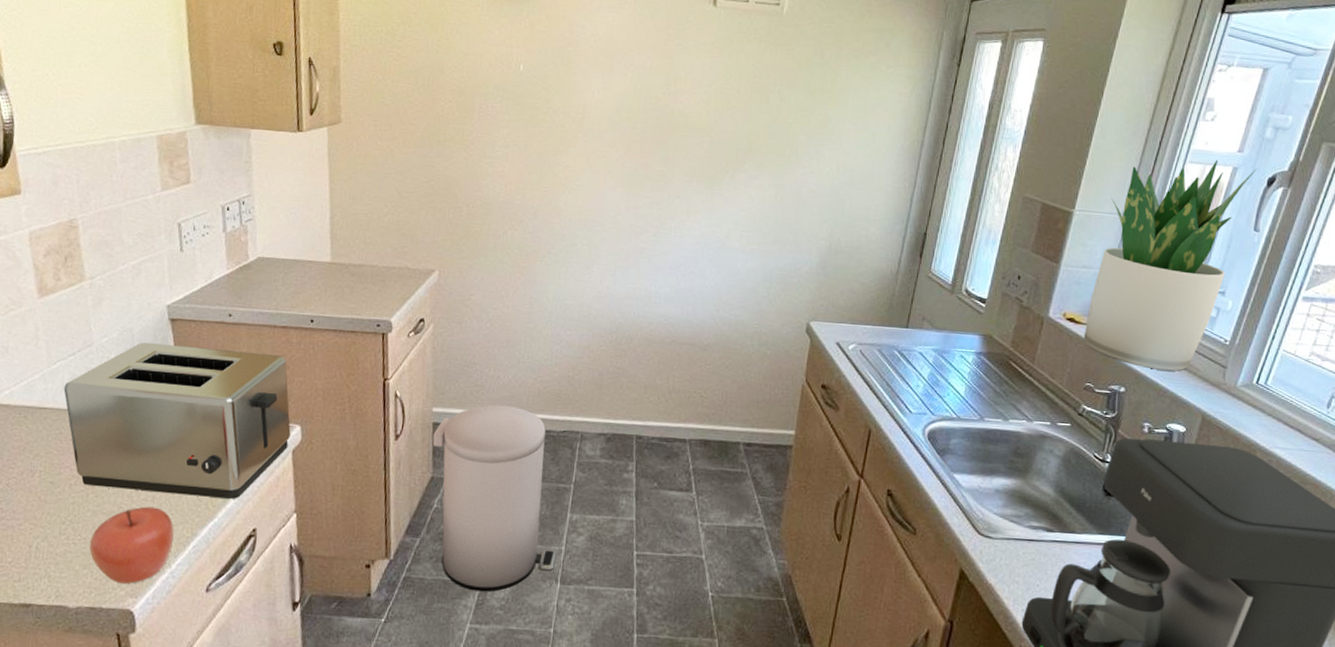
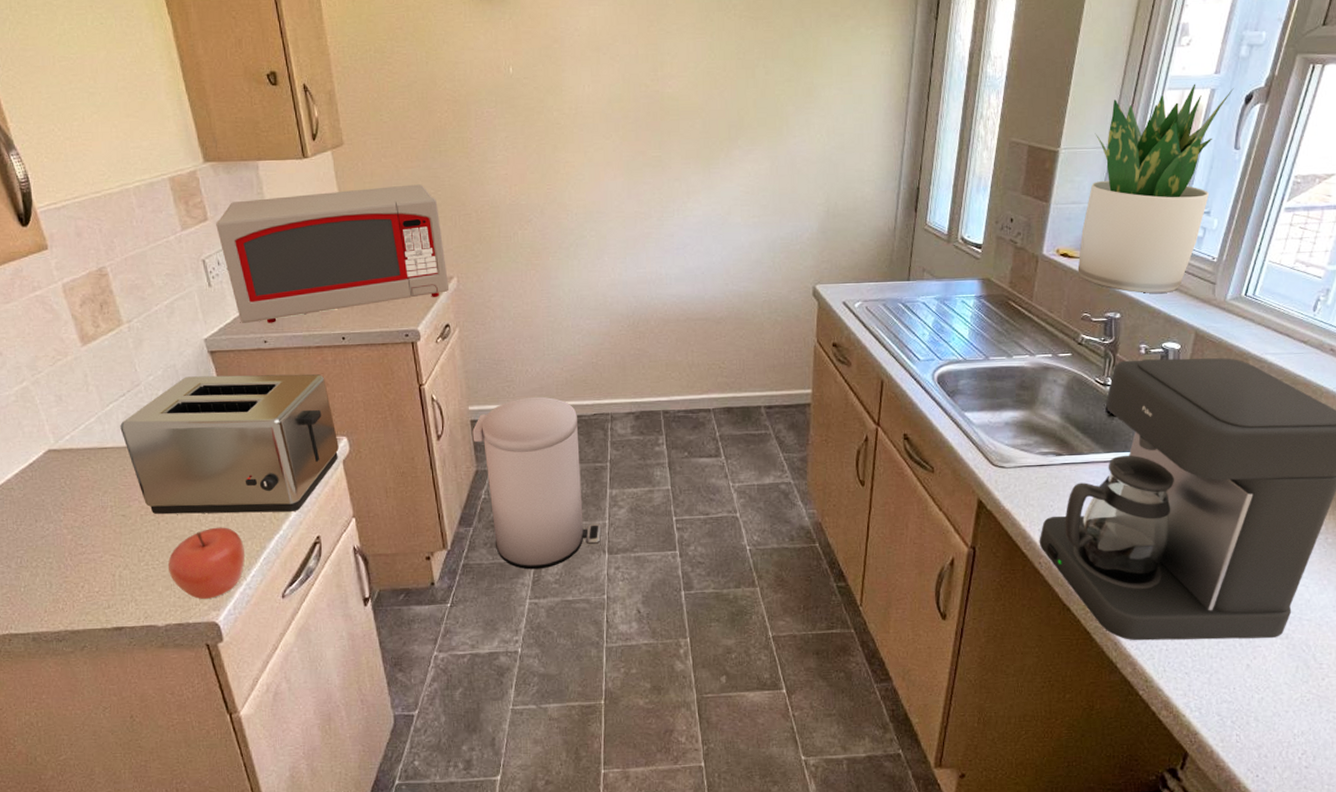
microwave: none [197,167,430,297] -> present [216,184,450,323]

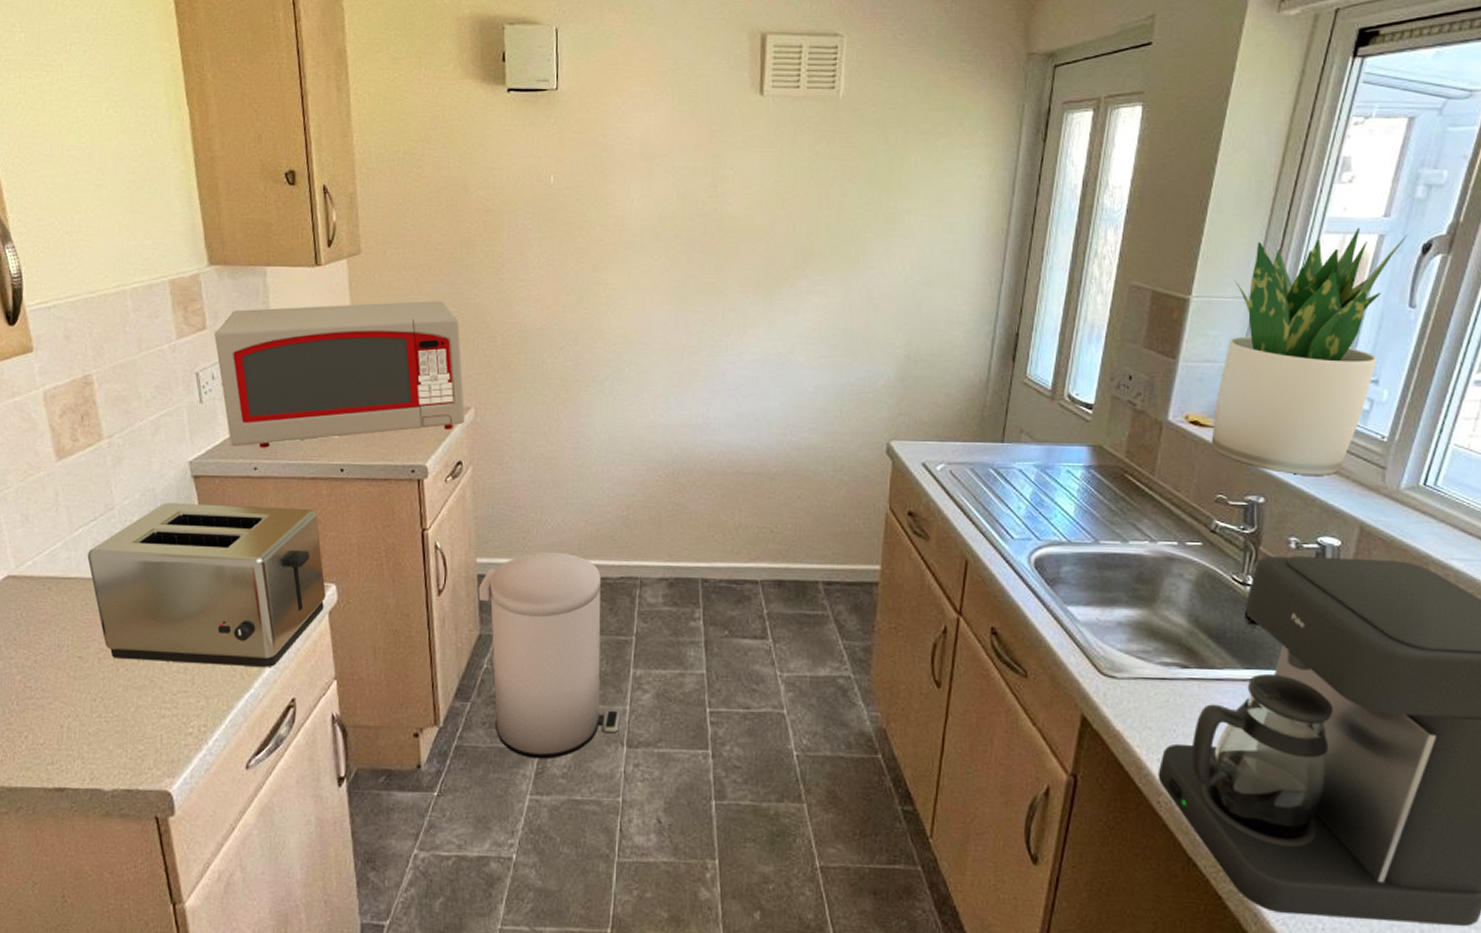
fruit: present [168,527,245,599] -> none [123,679,209,763]

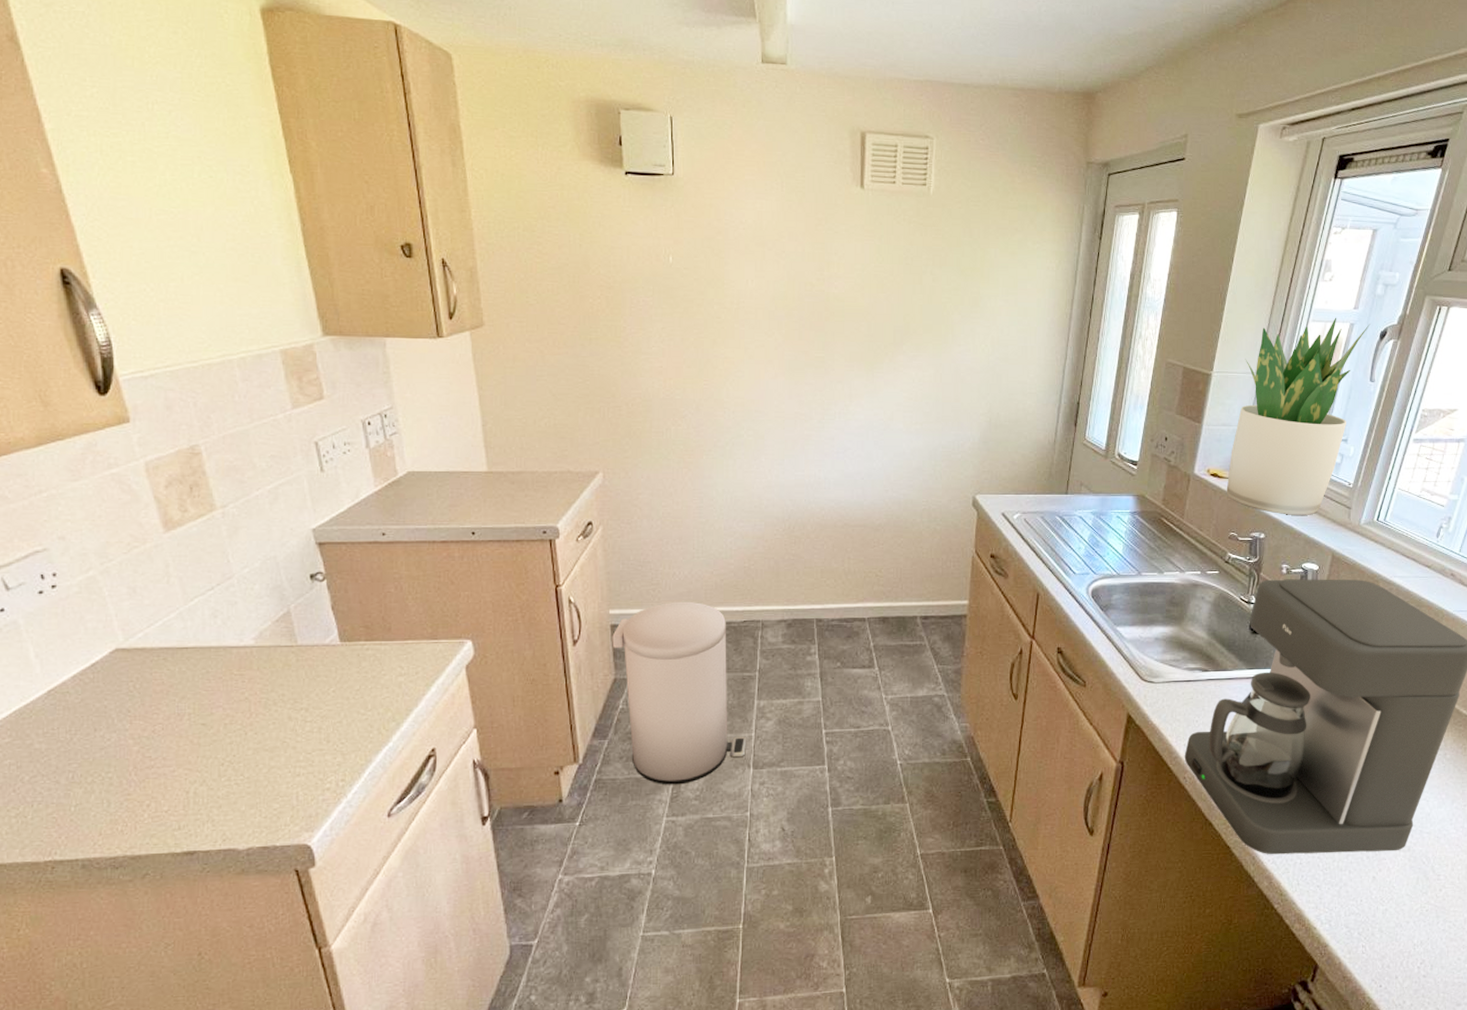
toaster: present [87,503,326,667] -> none [206,569,462,724]
microwave: present [214,301,465,448] -> none [333,372,594,514]

